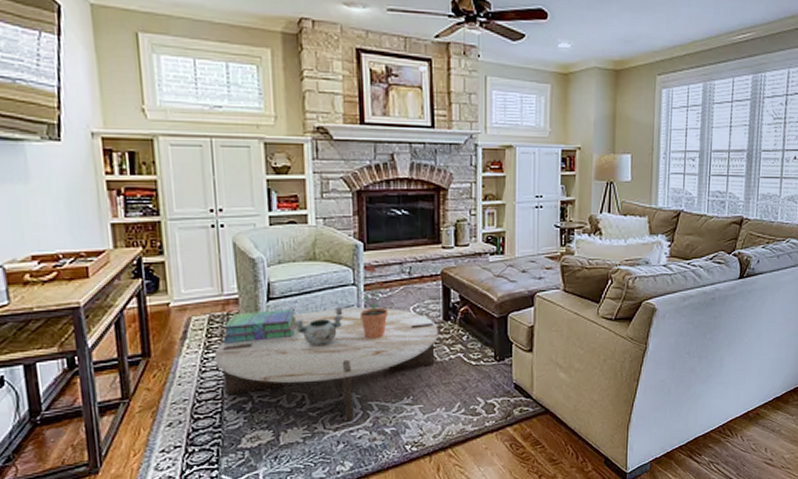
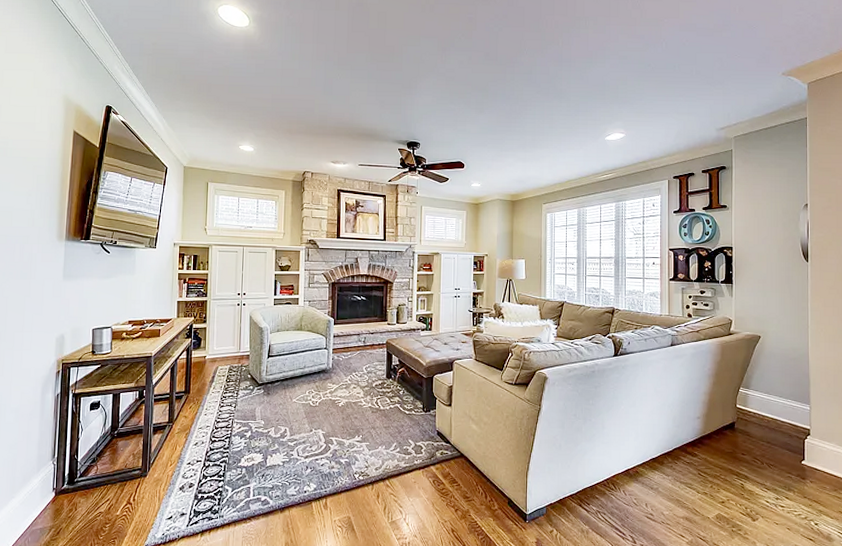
coffee table: present [214,307,438,422] -> none [229,365,382,452]
stack of books: present [223,309,297,344] -> none [236,364,286,387]
decorative bowl: present [294,314,343,345] -> none [284,370,317,392]
potted plant: present [359,263,393,339] -> none [328,333,352,389]

